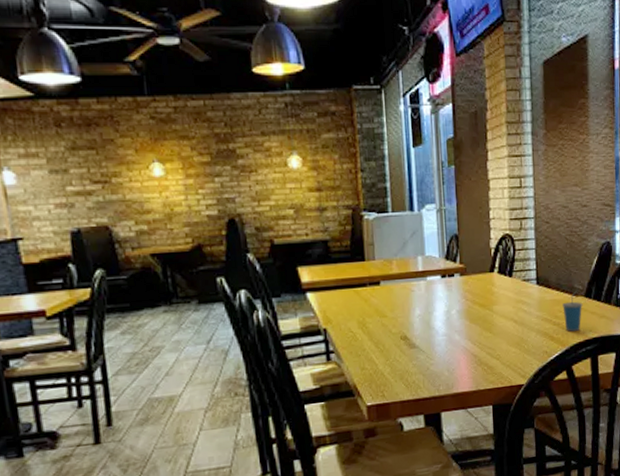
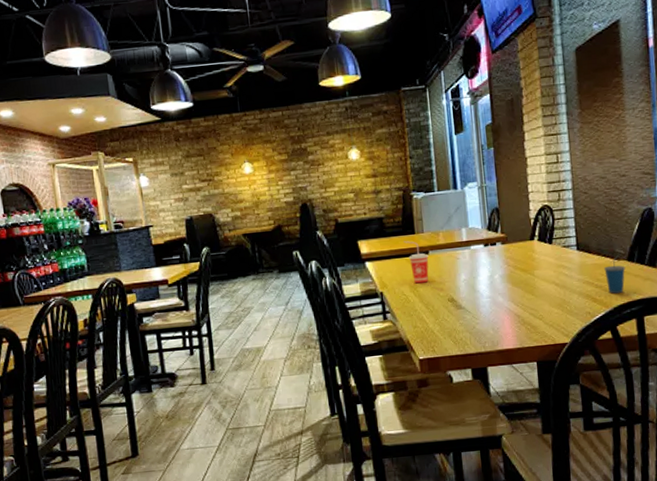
beverage cup: none [352,269,380,319] -> present [403,241,429,284]

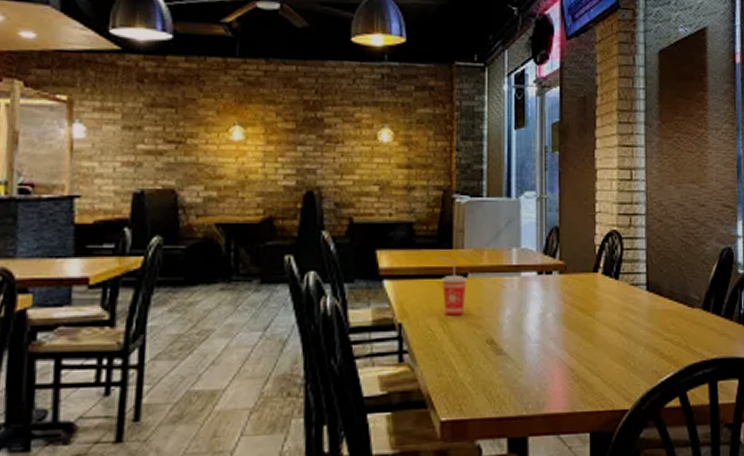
cup: present [604,254,626,294] -> none [676,300,700,349]

